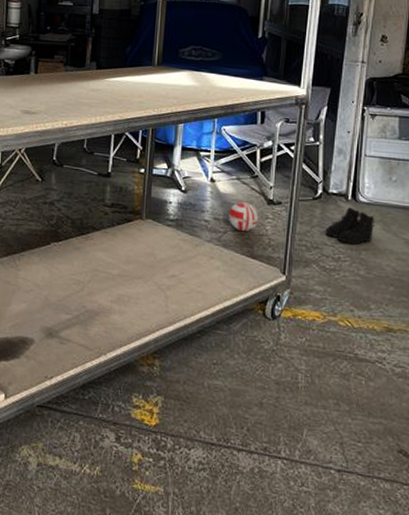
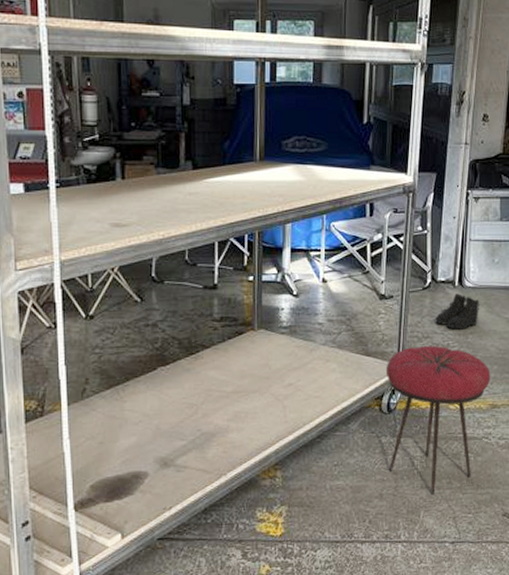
ball: present [228,201,259,231] -> none [341,299,372,330]
stool: none [271,255,386,413] -> present [385,345,491,494]

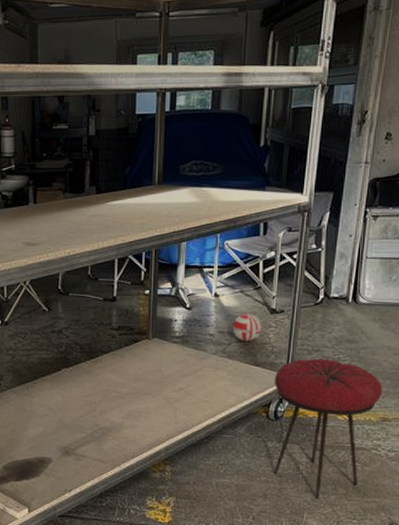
ball: none [341,299,372,330] -> present [232,313,262,341]
boots: present [435,293,480,330] -> none [326,309,375,344]

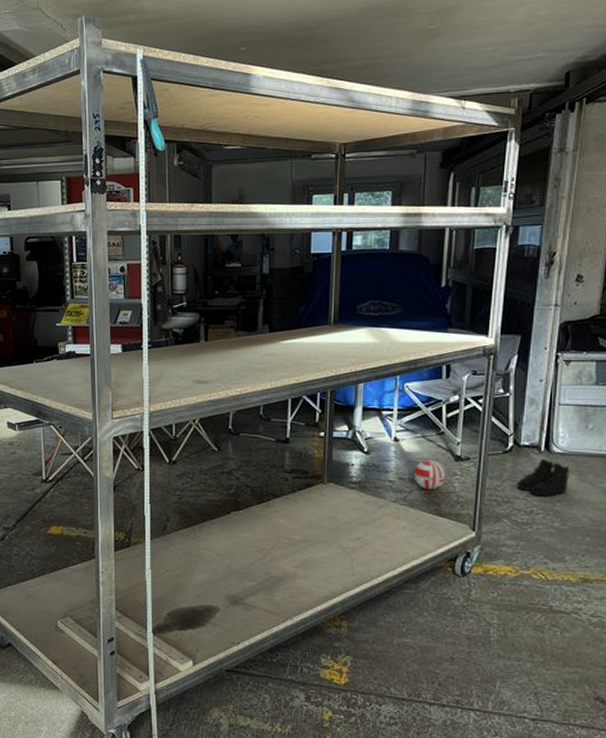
stool: present [274,358,383,498] -> none [460,510,582,665]
boots: none [326,309,375,344] -> present [517,459,571,497]

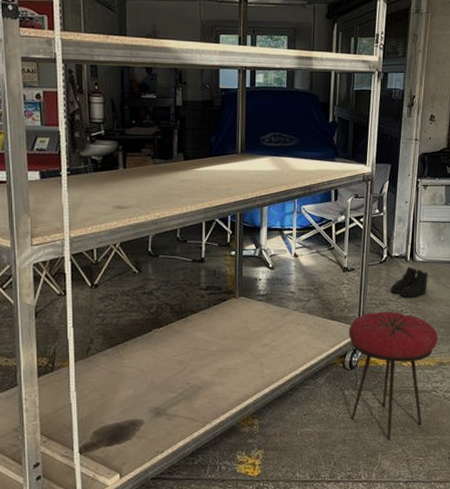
ball: present [413,459,446,489] -> none [310,271,337,297]
stool: none [460,510,582,665] -> present [348,311,438,440]

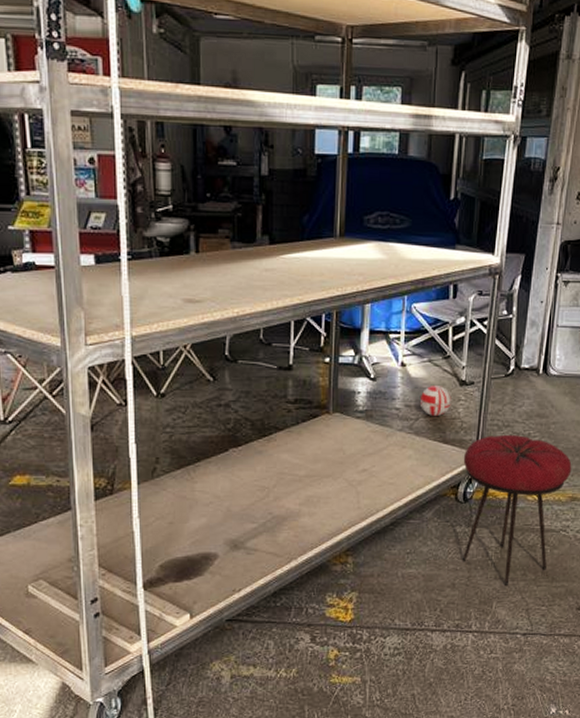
ball: none [310,271,337,297] -> present [419,384,451,416]
boots: present [390,267,429,298] -> none [517,382,565,419]

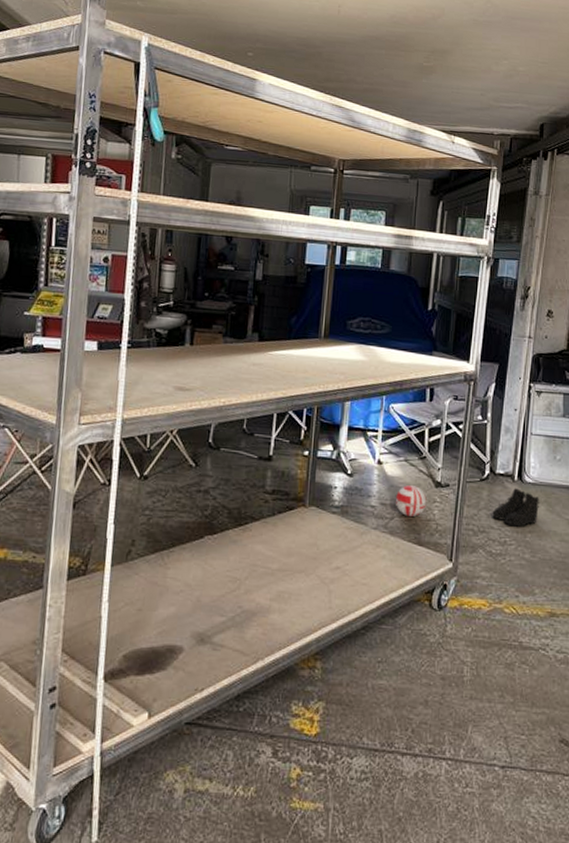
stool: present [463,434,572,585] -> none [437,540,550,707]
boots: none [517,382,565,419] -> present [492,488,540,527]

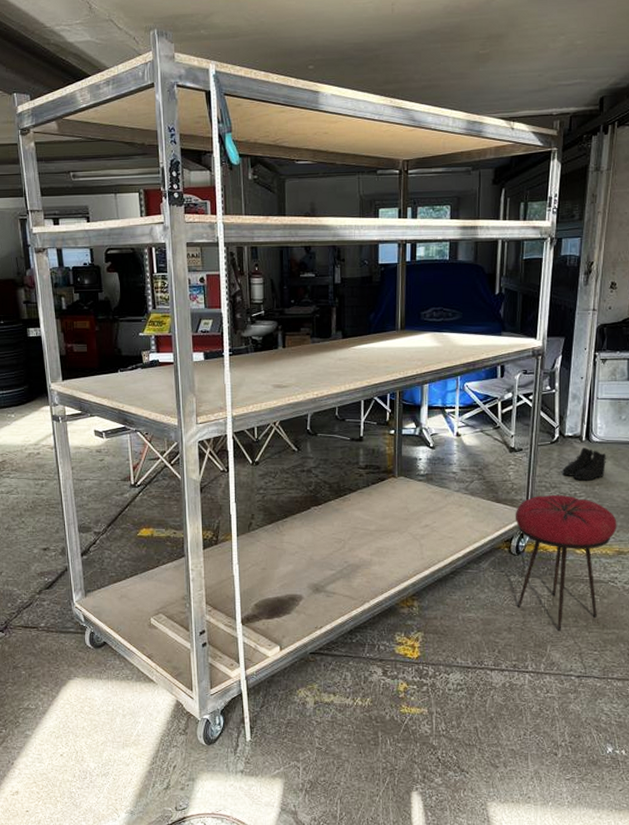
ball: present [395,484,427,517] -> none [474,451,502,479]
stool: none [437,540,550,707] -> present [515,494,617,631]

